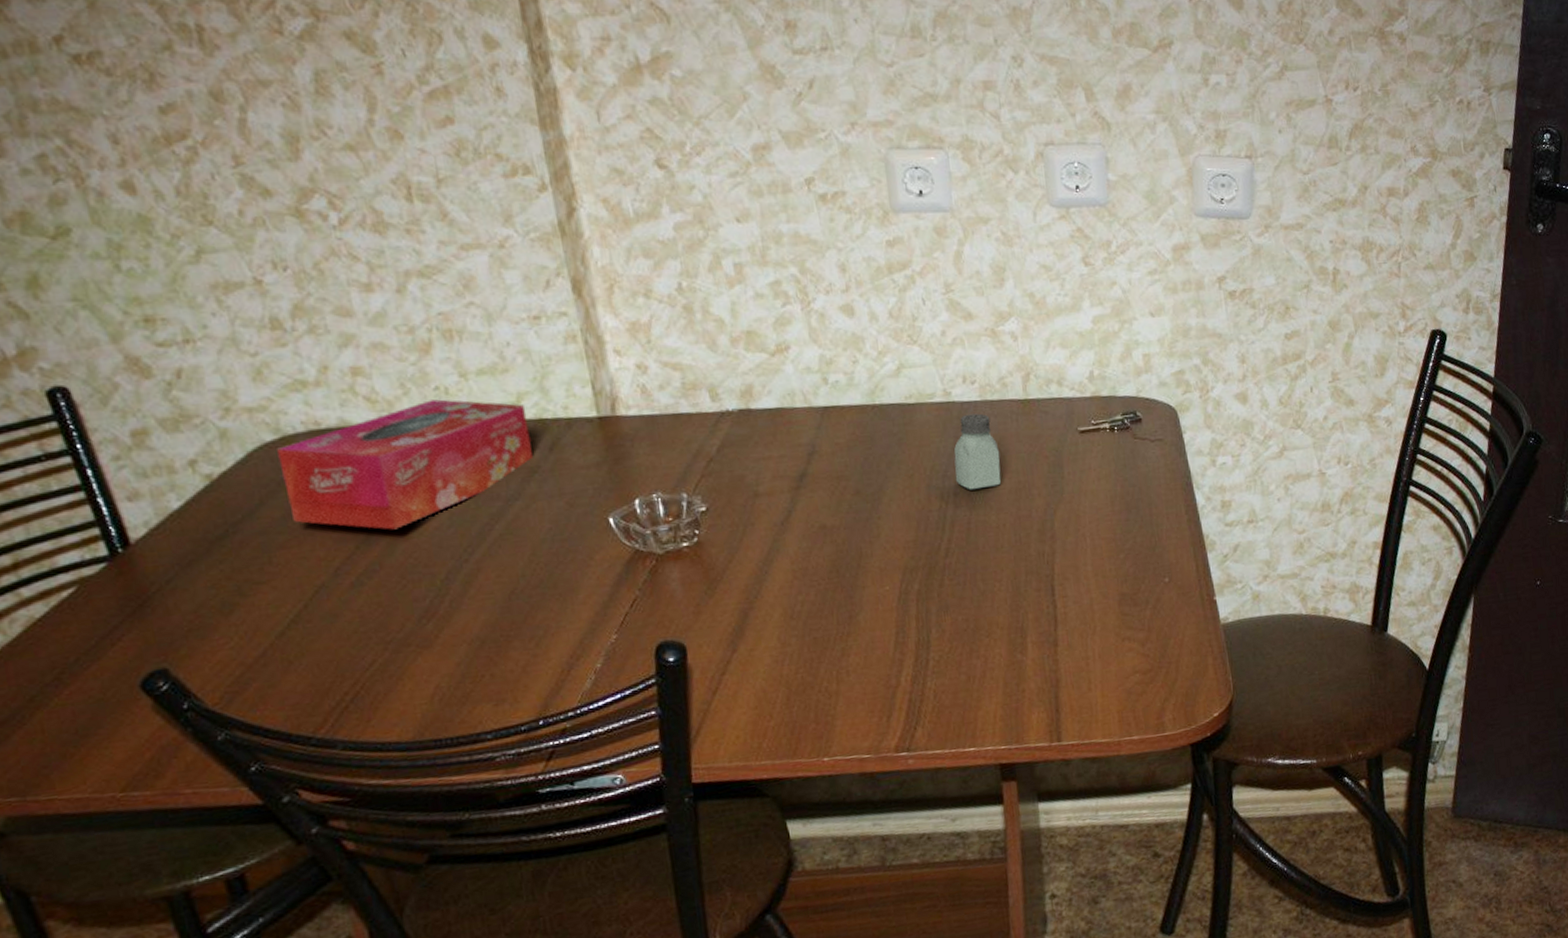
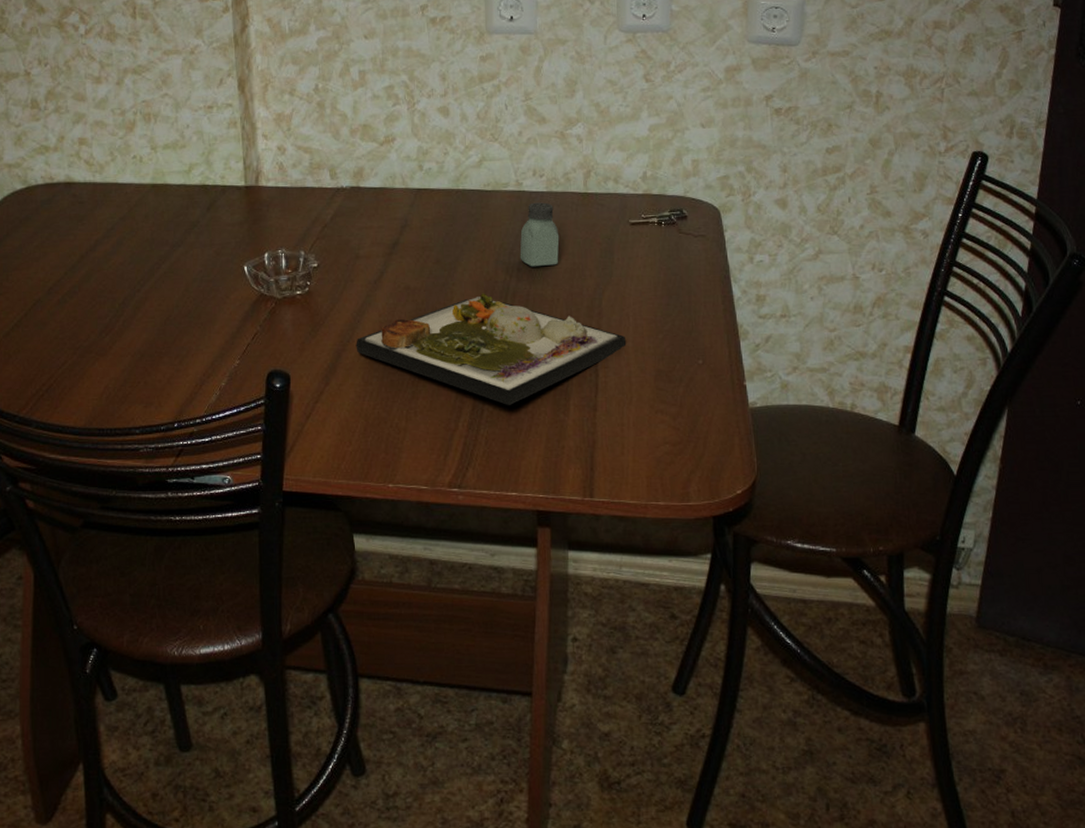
tissue box: present [277,399,533,530] -> none [23,165,195,262]
dinner plate: none [765,525,1085,652] -> present [356,293,627,406]

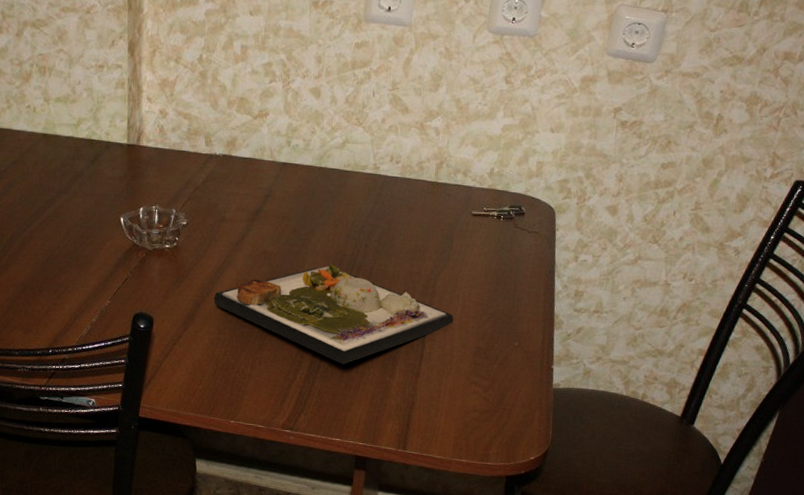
saltshaker: present [519,202,560,267] -> none [368,186,407,246]

